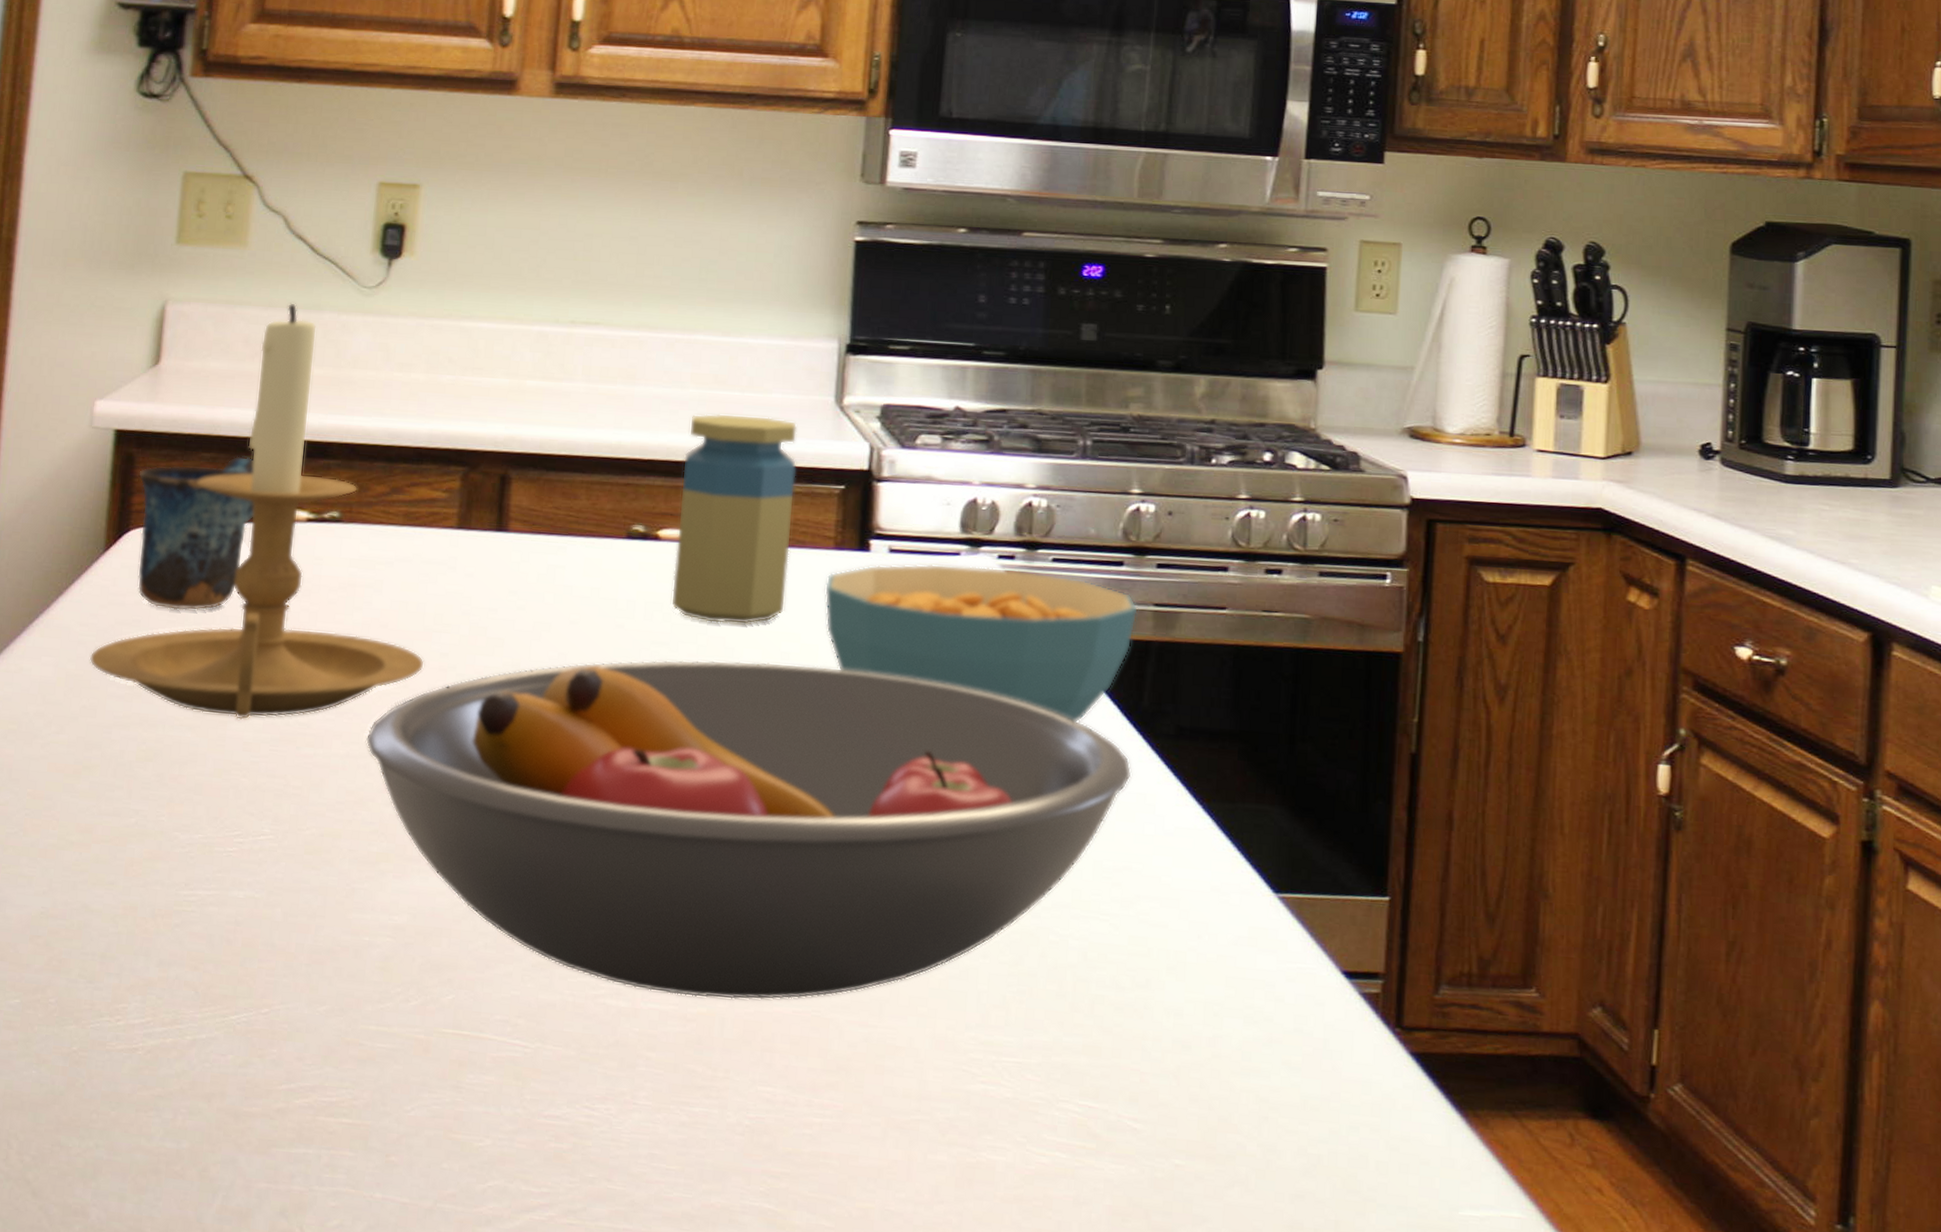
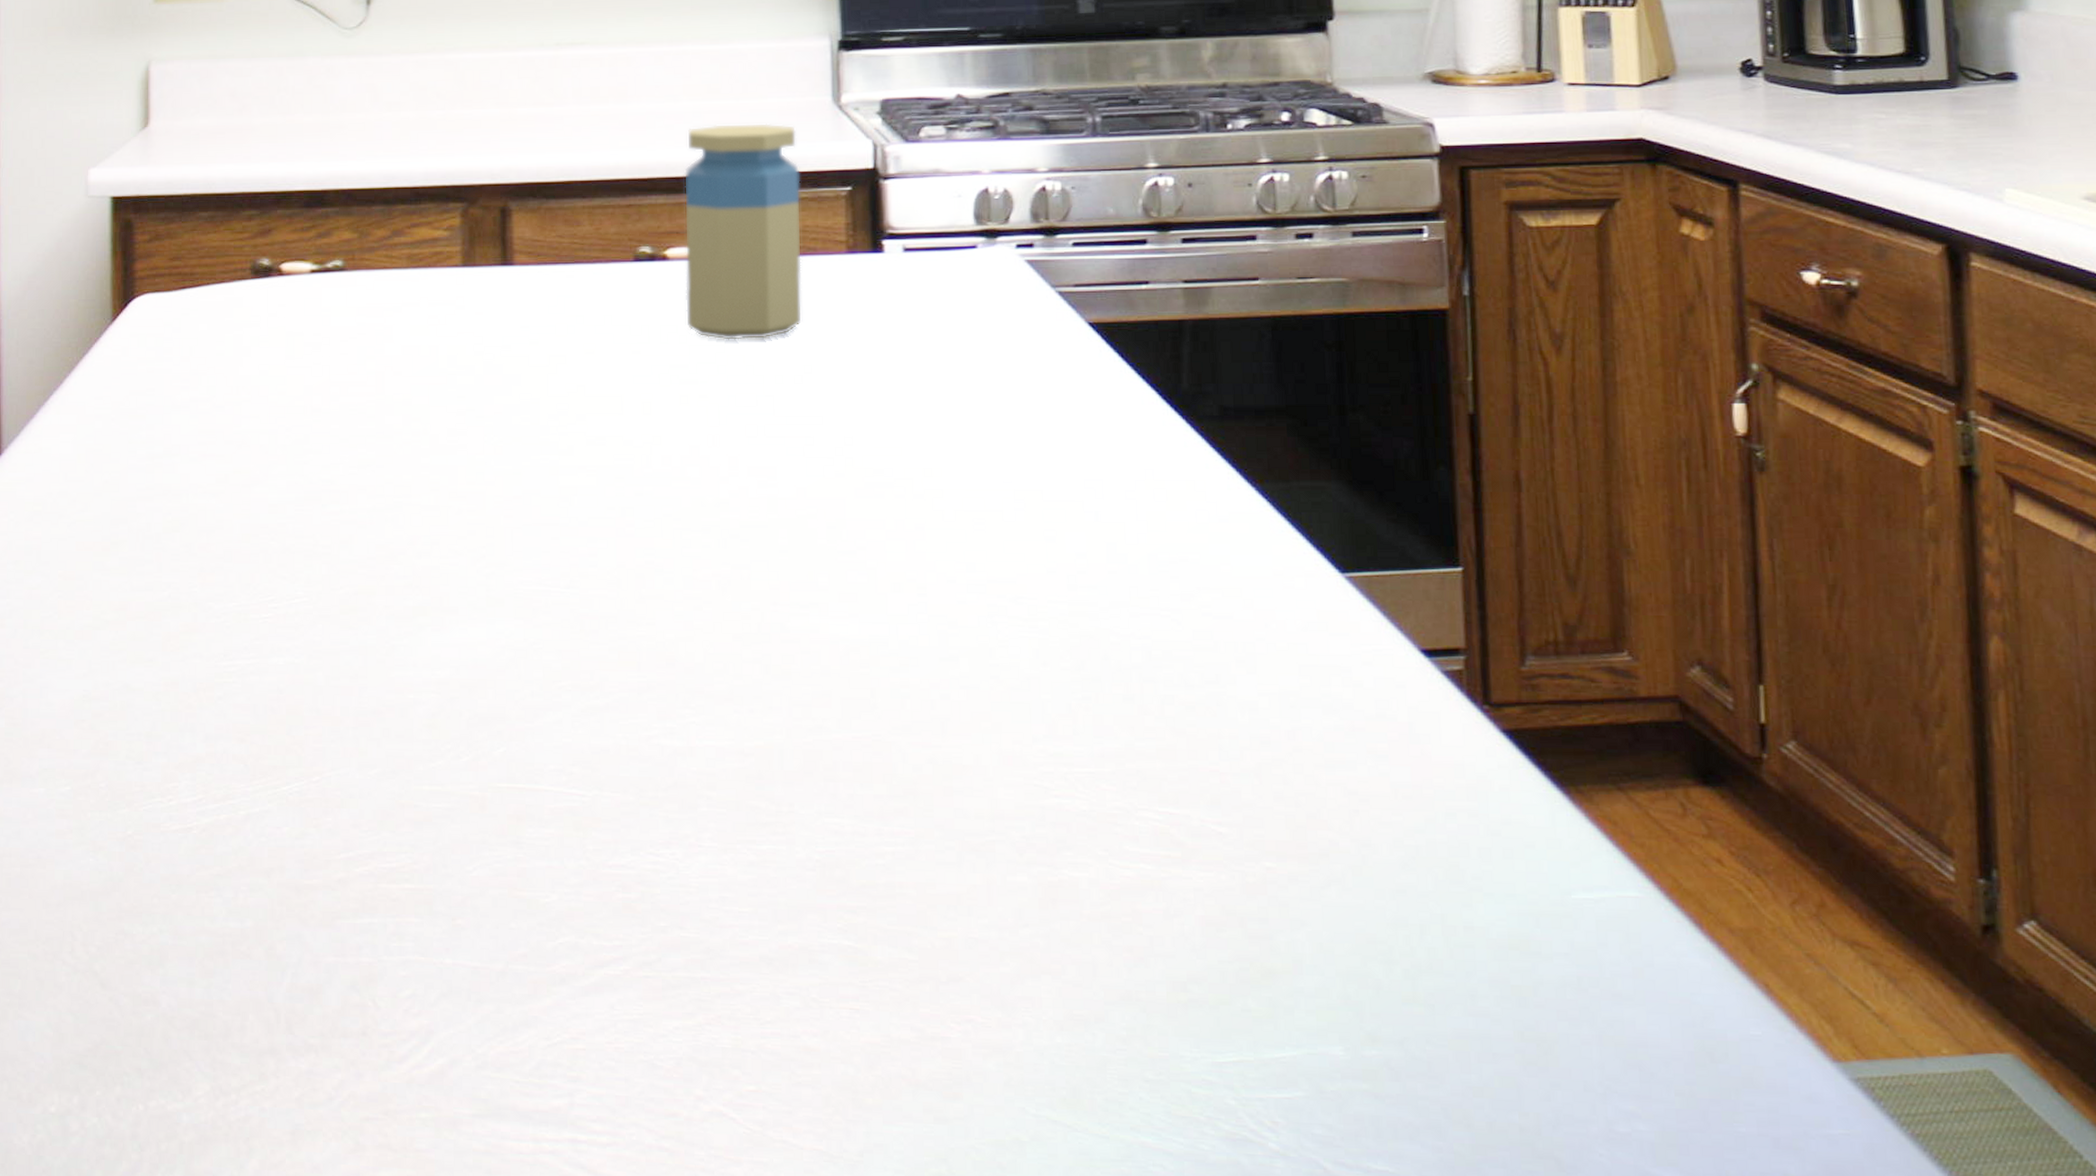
candle holder: present [89,303,424,720] -> none [107,51,442,482]
mug: present [137,456,254,611] -> none [139,212,256,375]
fruit bowl: present [365,660,1132,1000] -> none [390,375,1178,730]
cereal bowl: present [824,563,1139,723] -> none [841,257,1168,412]

